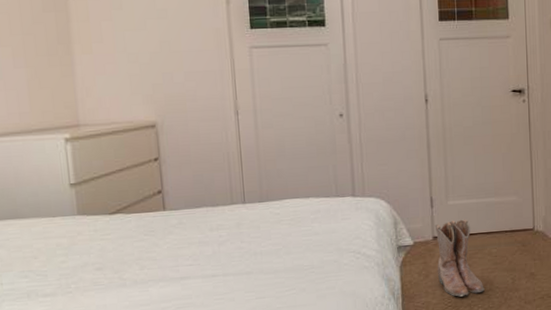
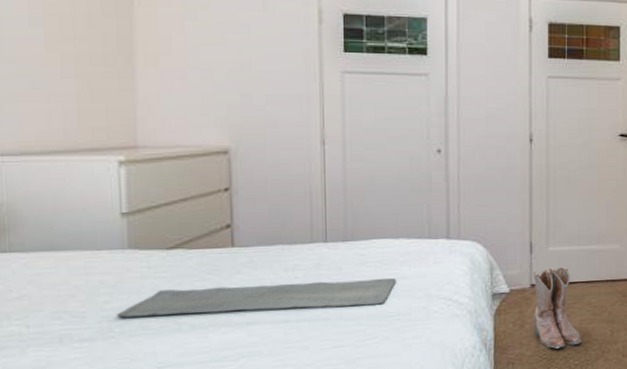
bath mat: none [71,234,308,275] -> present [116,277,396,318]

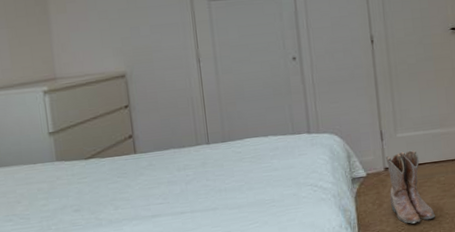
bath mat: present [116,277,396,318] -> none [52,170,269,217]

